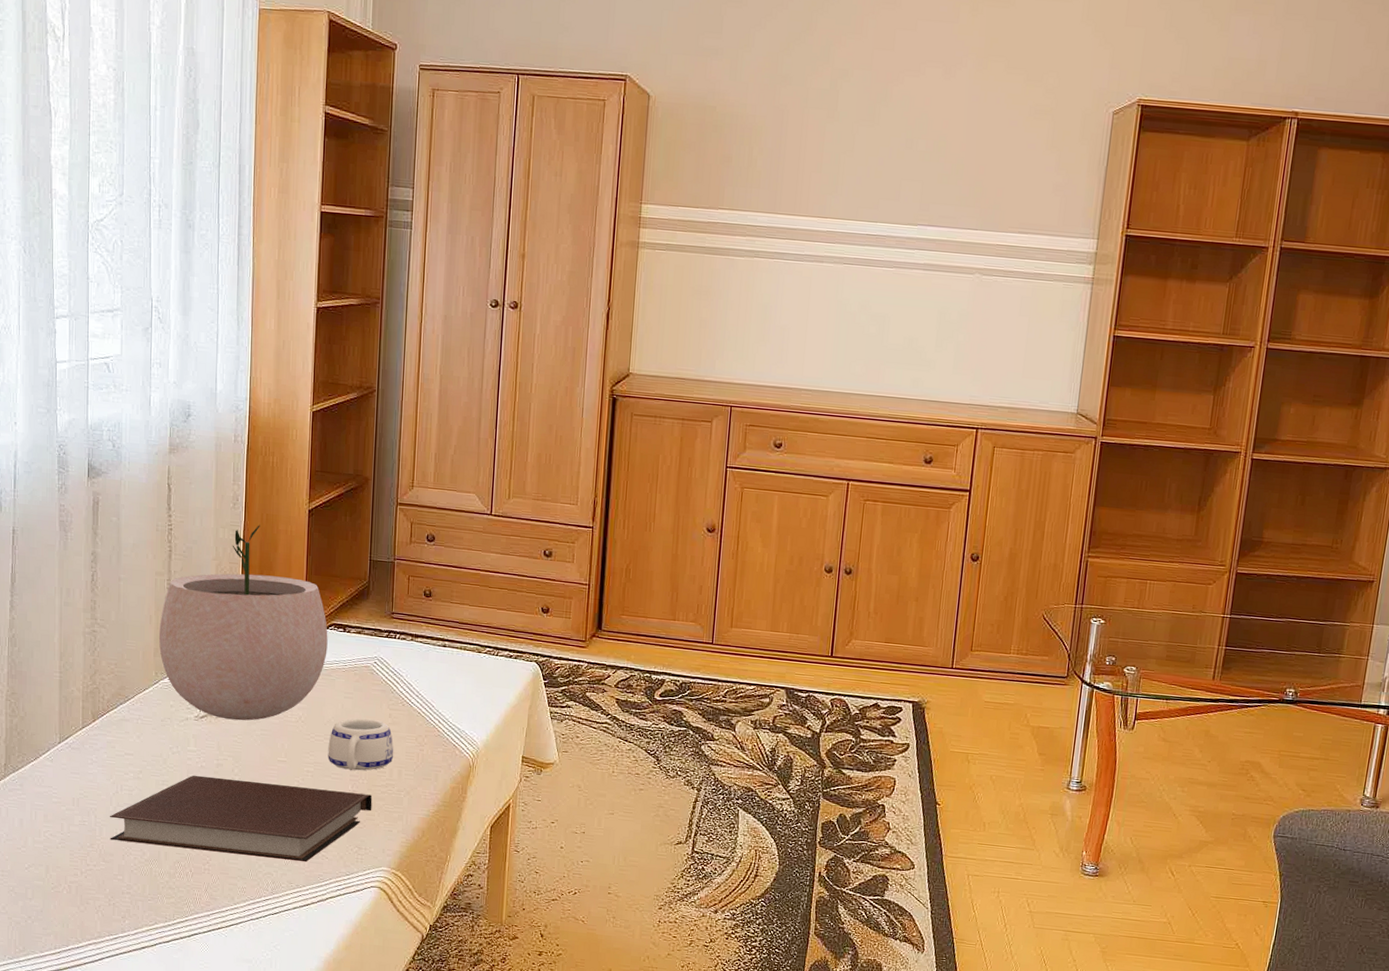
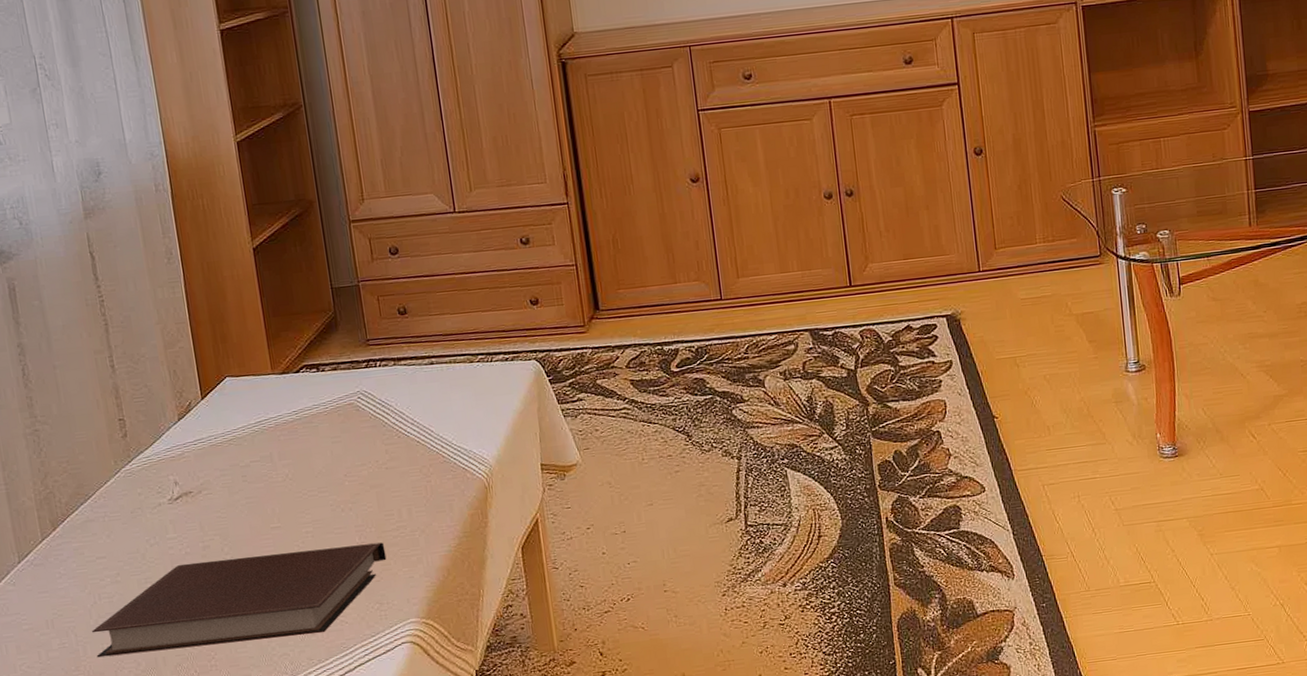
plant pot: present [159,525,328,721] -> none [108,275,304,496]
mug: present [328,718,394,771] -> none [324,459,400,522]

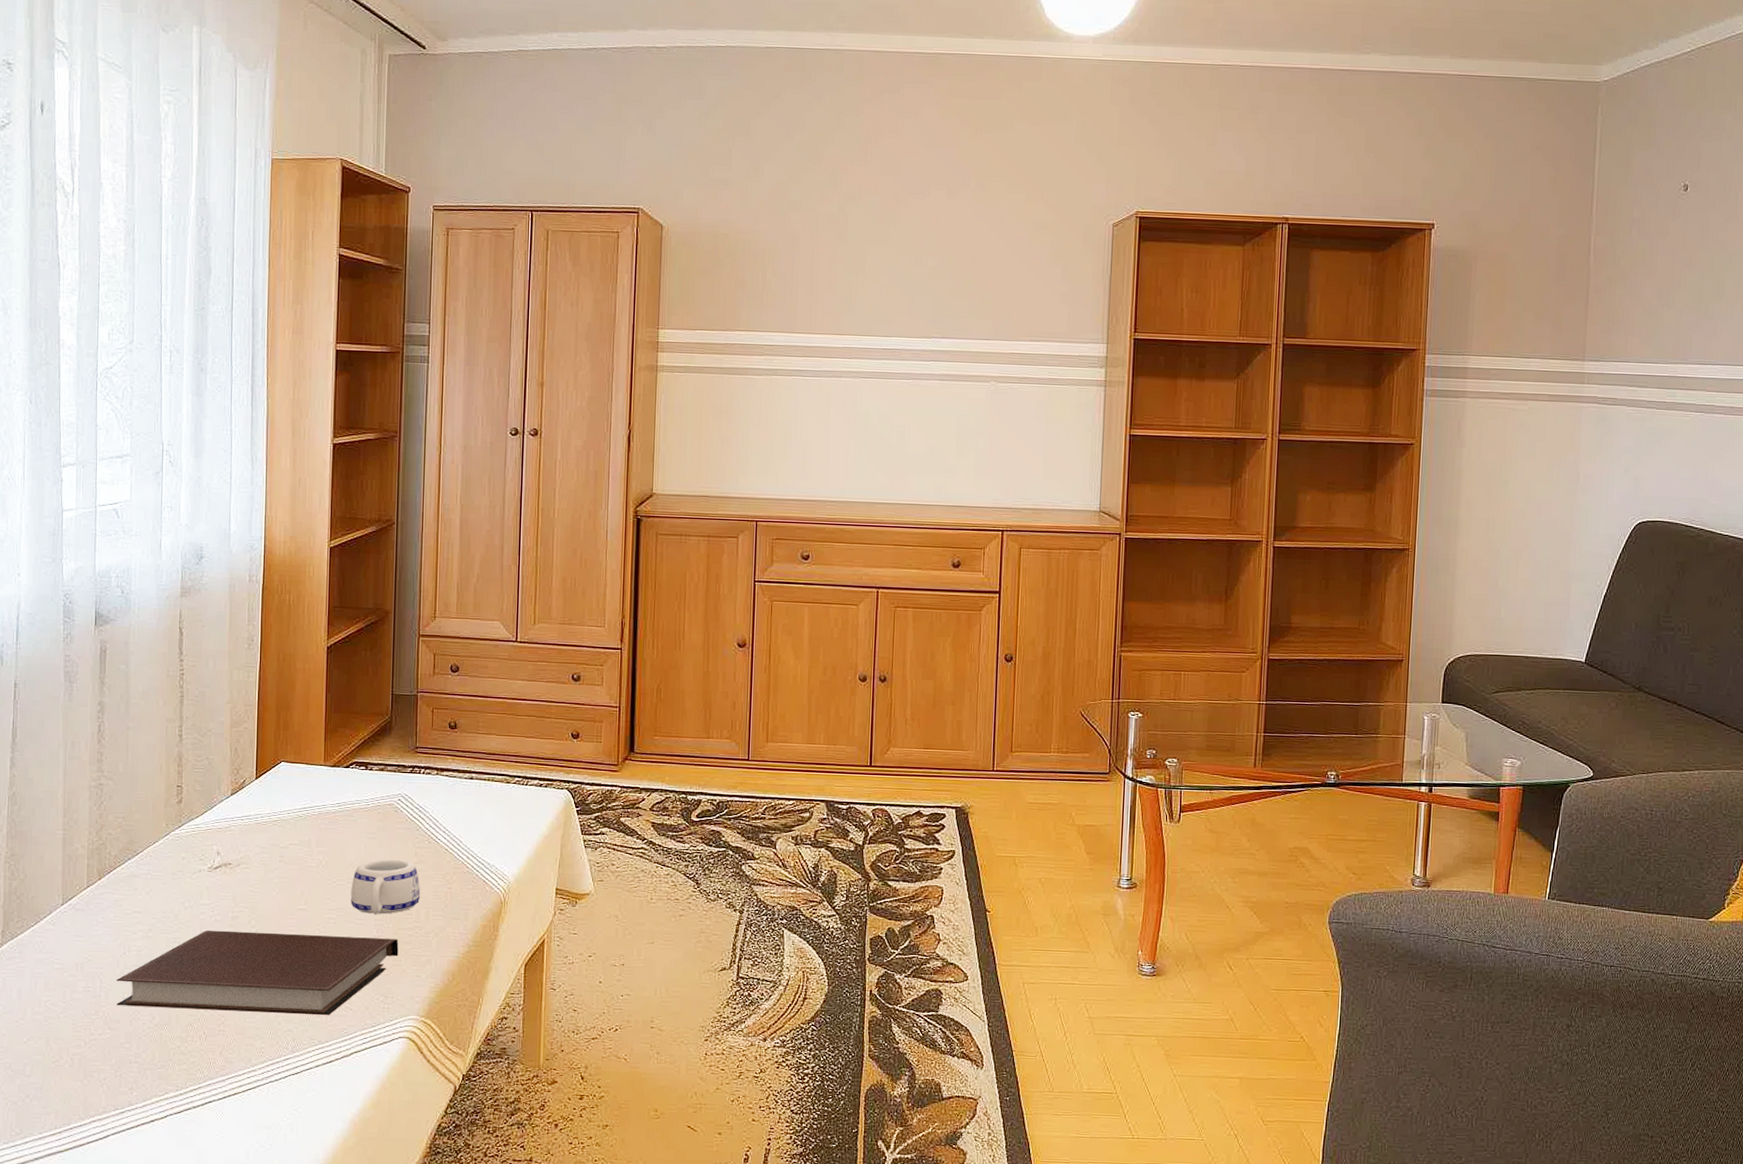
mug: none [324,459,400,522] -> present [350,859,421,915]

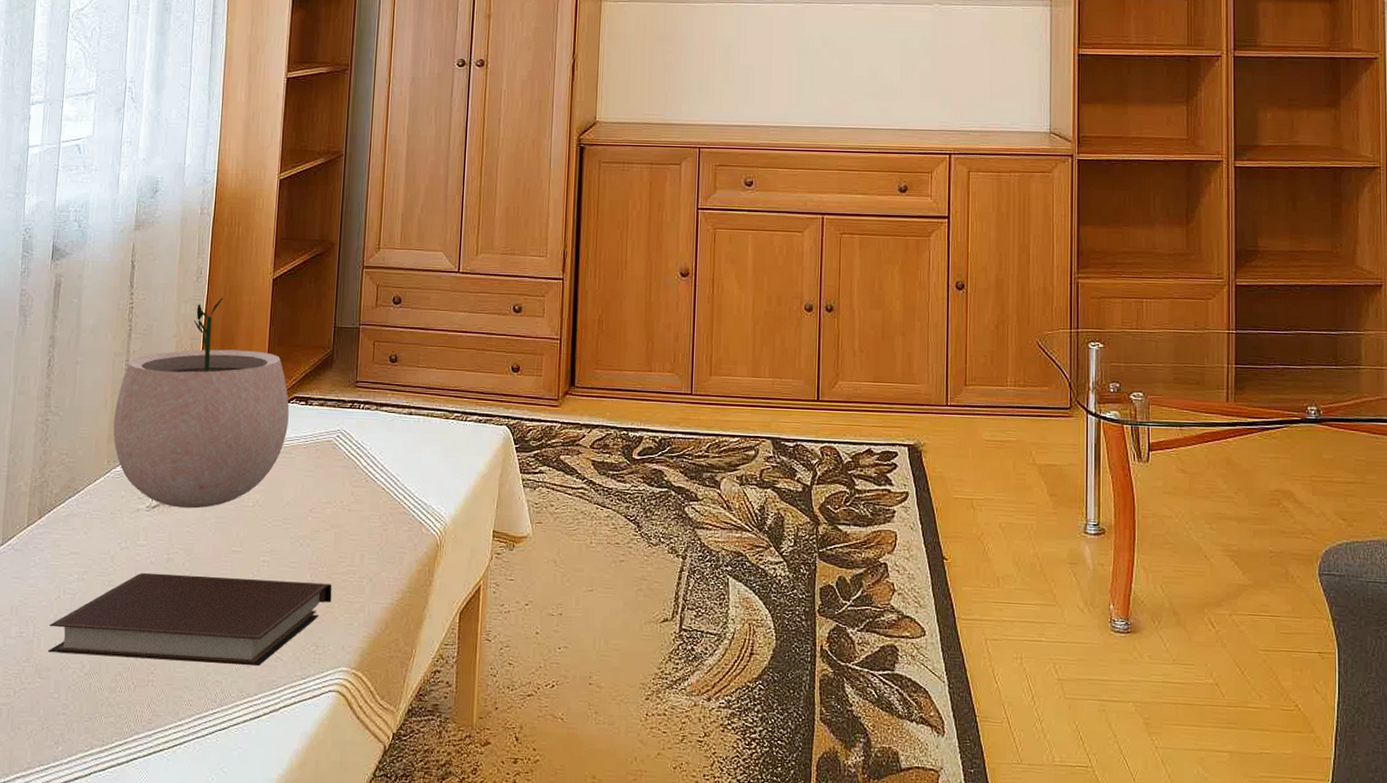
plant pot: none [170,665,349,869] -> present [113,297,289,509]
mug: present [350,859,421,915] -> none [285,498,356,558]

